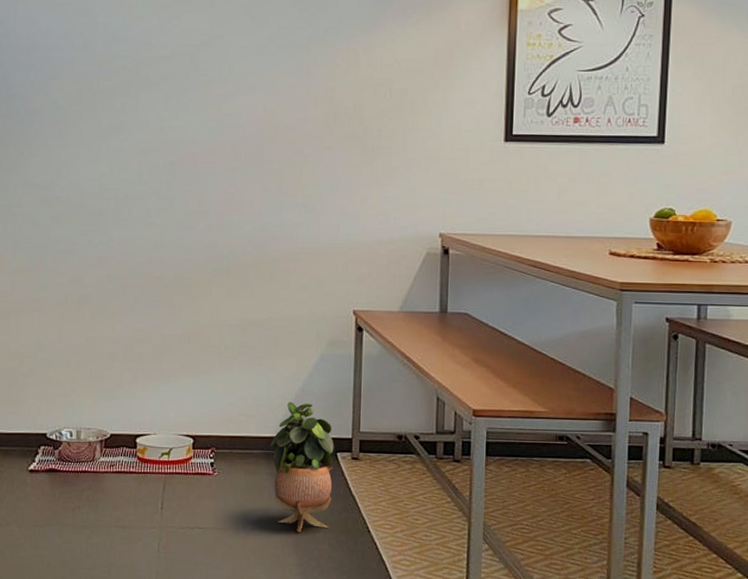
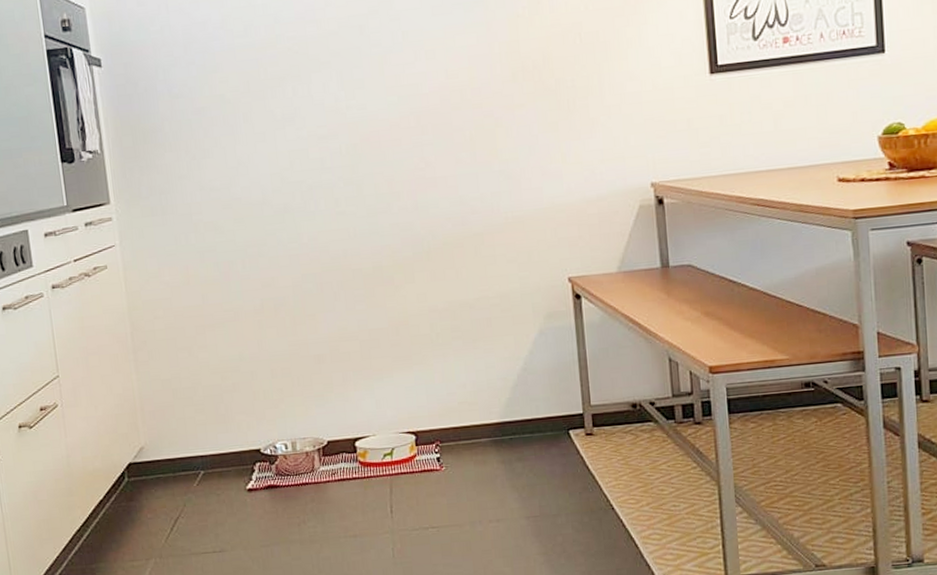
potted plant: present [270,402,334,533] -> none [497,382,570,519]

